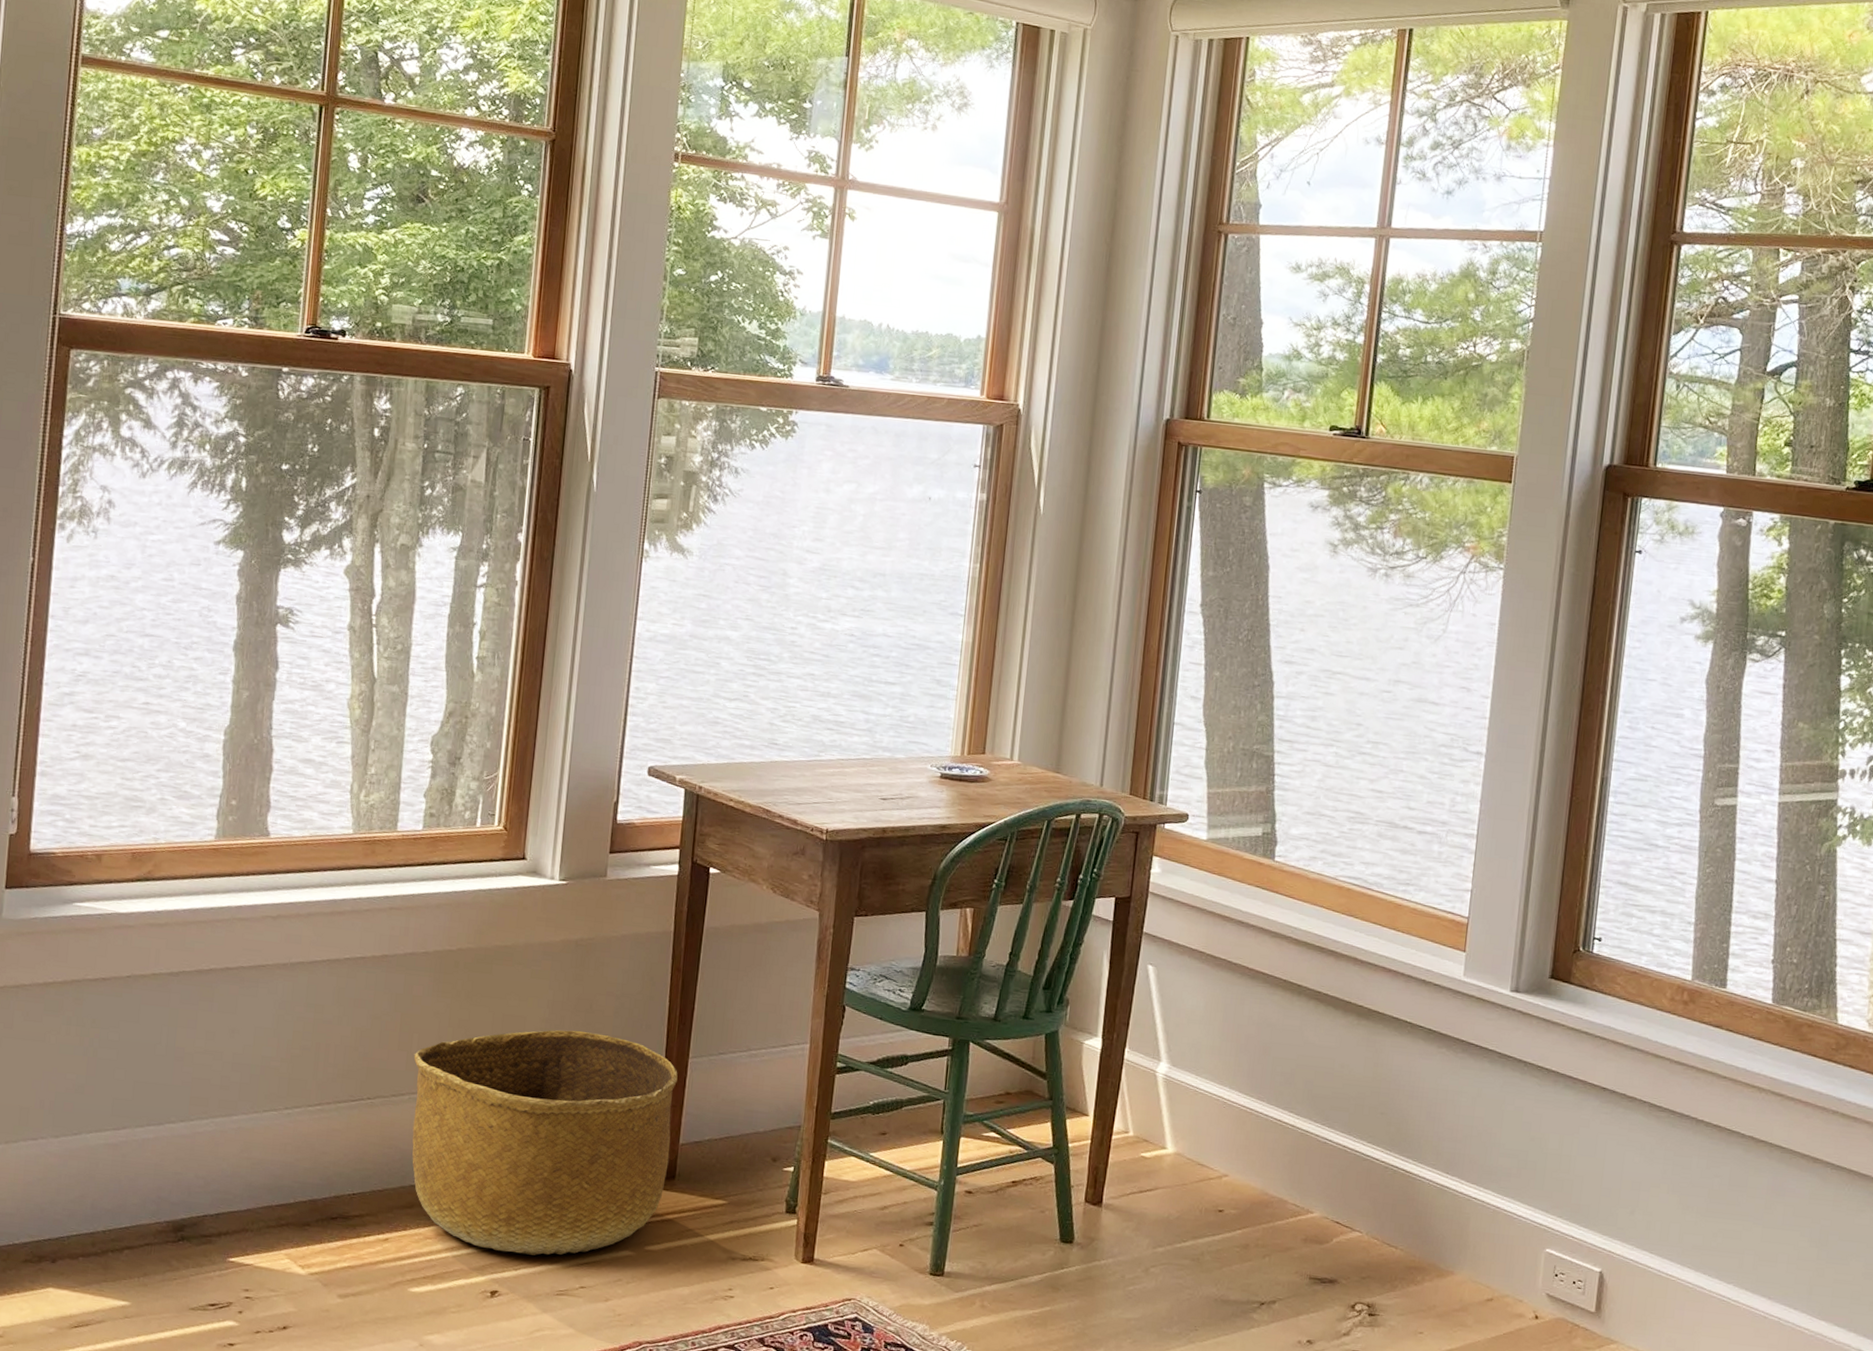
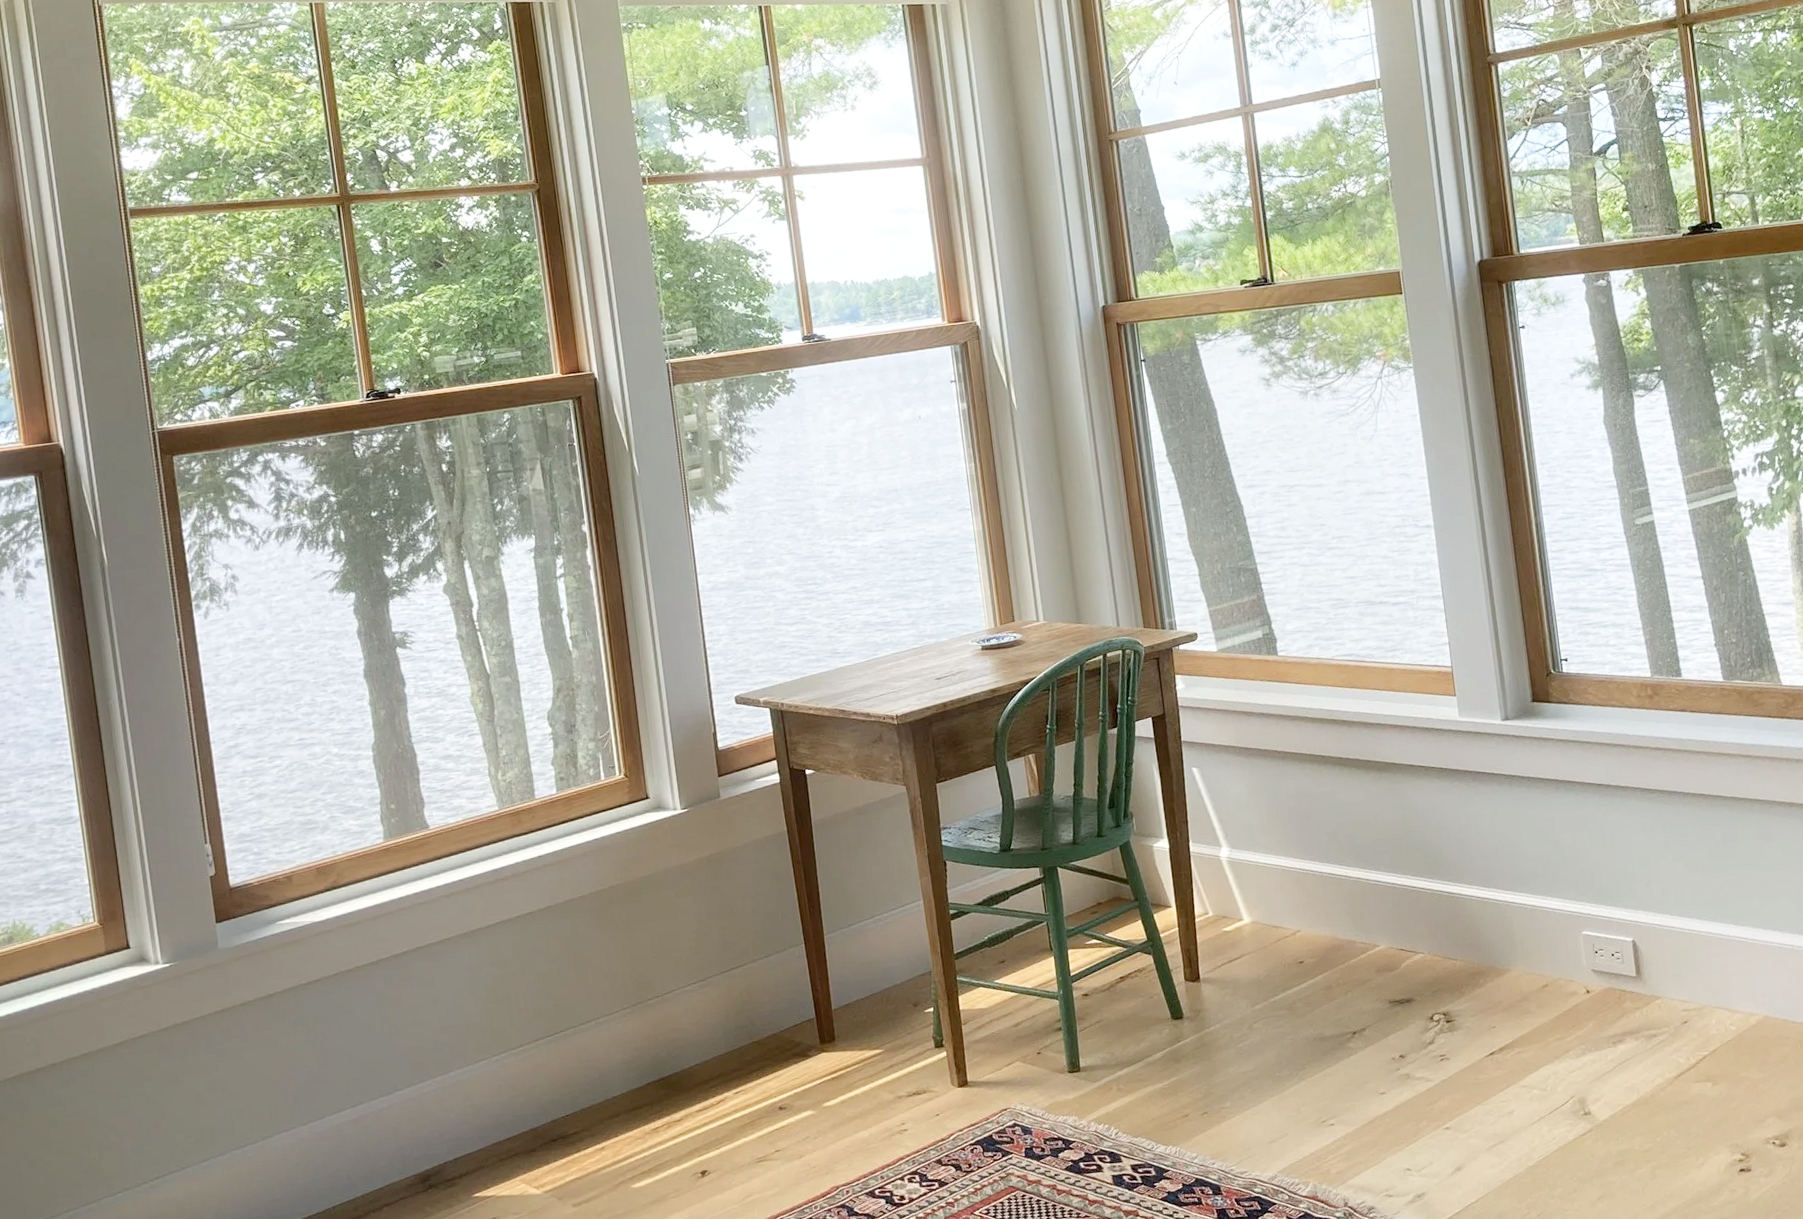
basket: present [412,1029,678,1256] -> none [591,931,828,1137]

